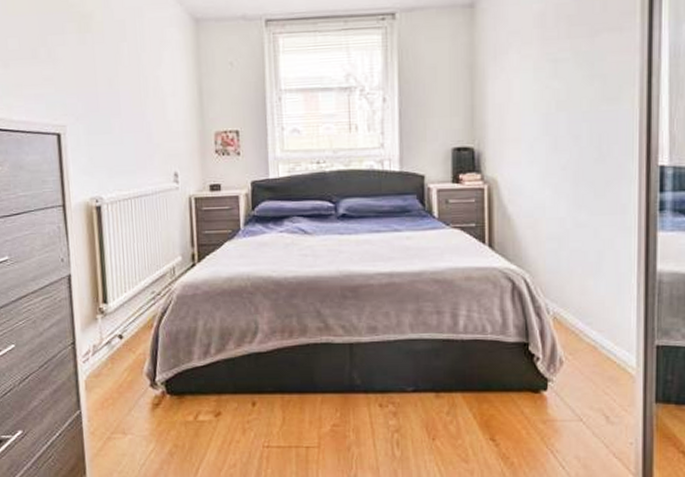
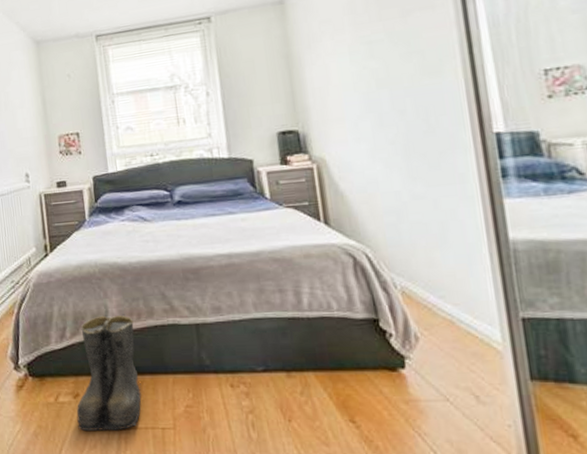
boots: none [217,332,288,451] -> present [76,315,142,432]

